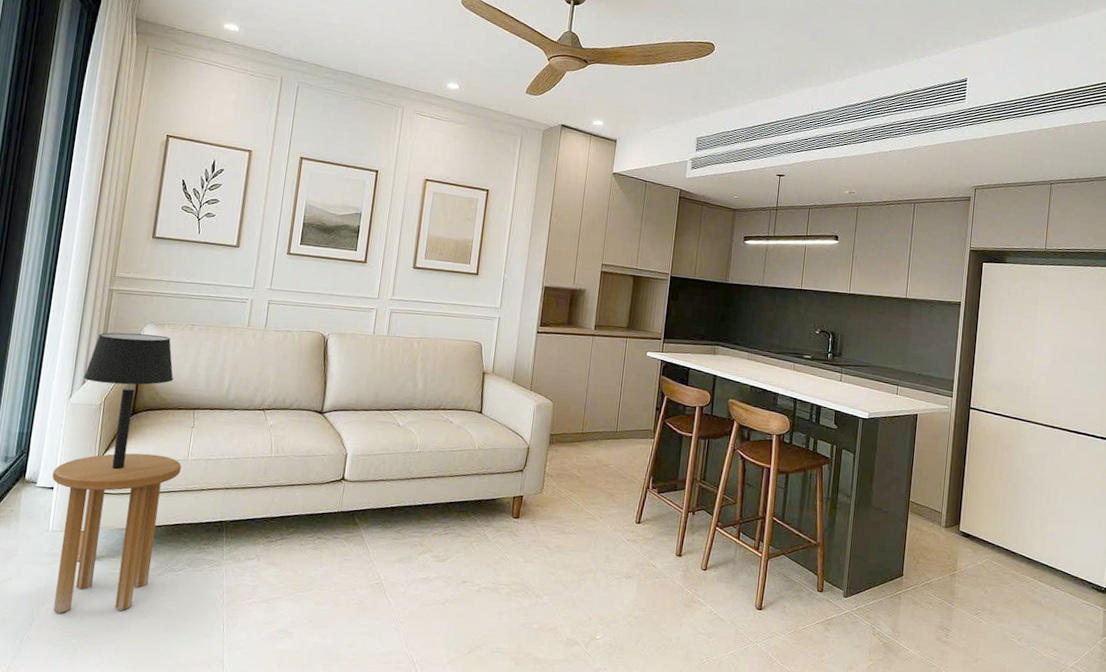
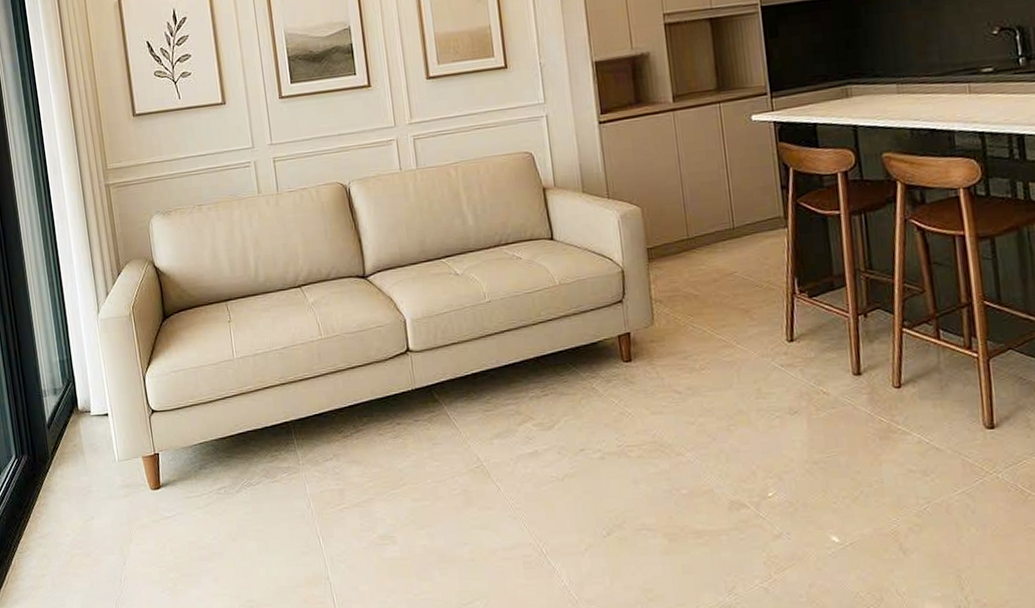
side table: present [52,453,182,613] -> none [102,359,230,548]
table lamp: present [83,332,174,470] -> none [105,224,197,384]

